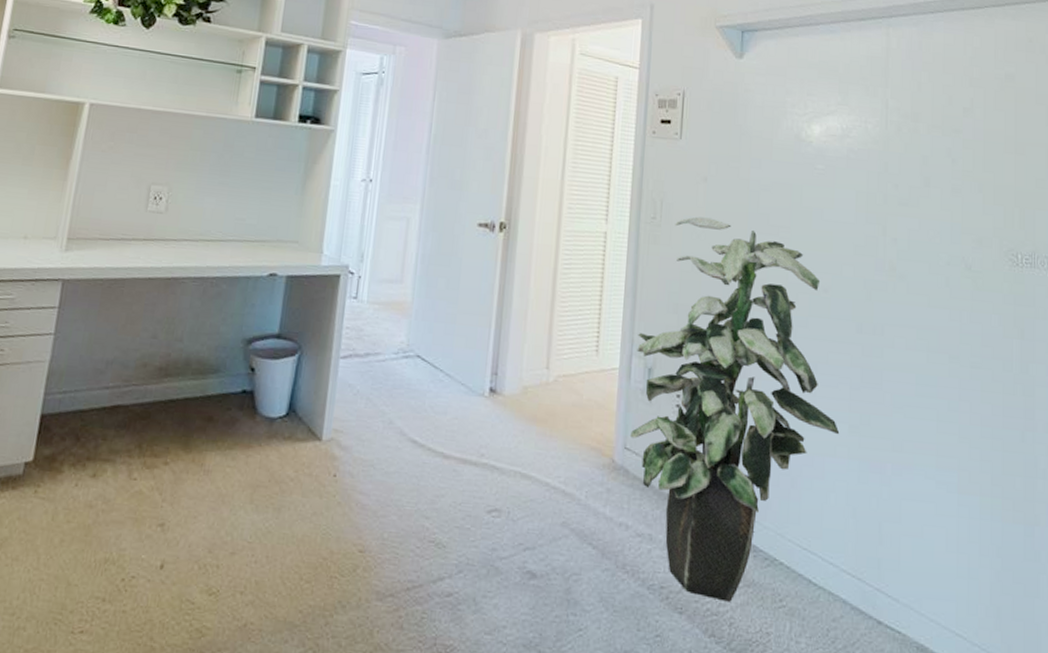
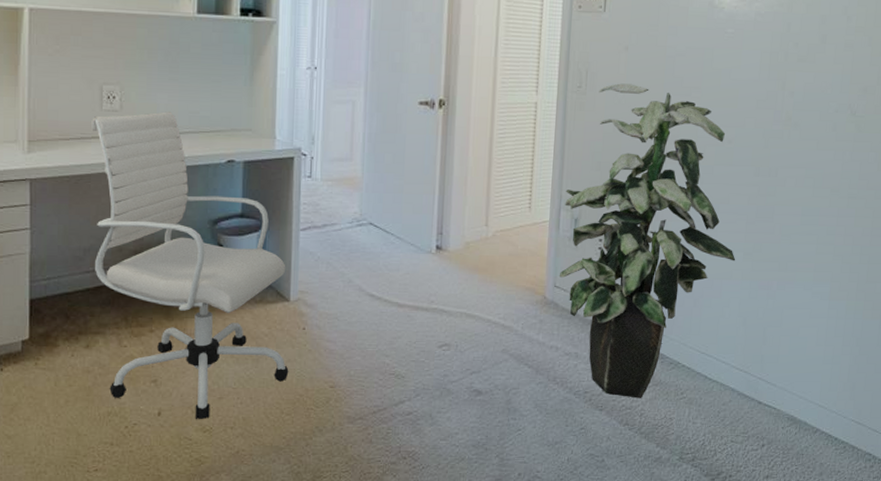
office chair: none [110,216,321,579] -> present [91,111,289,420]

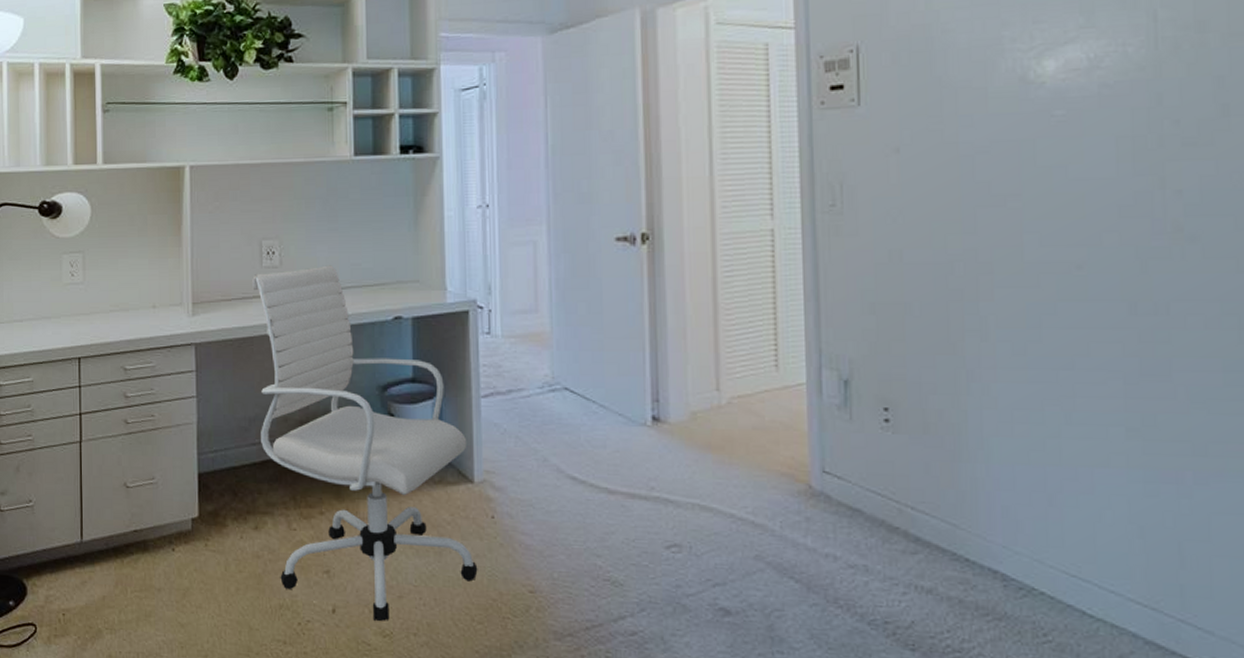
indoor plant: present [559,83,736,398] -> none [826,196,1113,638]

